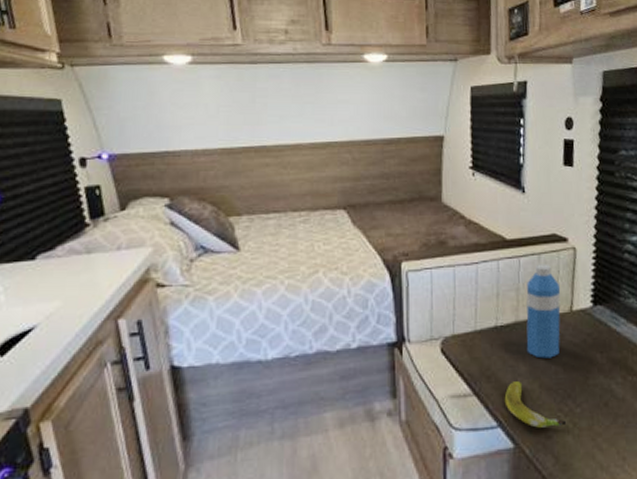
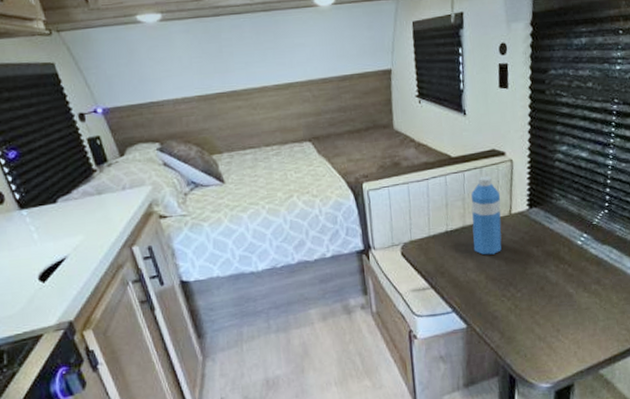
banana: present [504,381,567,428] -> none [456,275,510,311]

